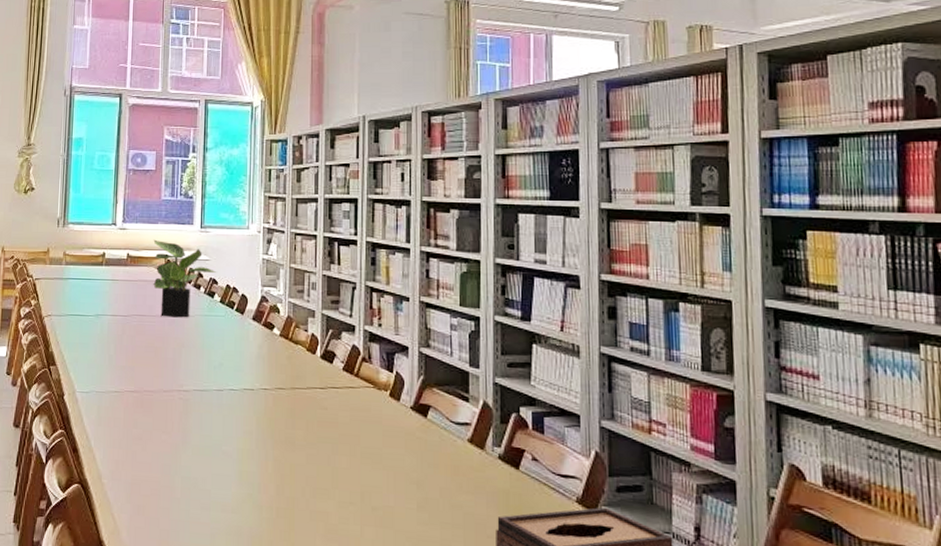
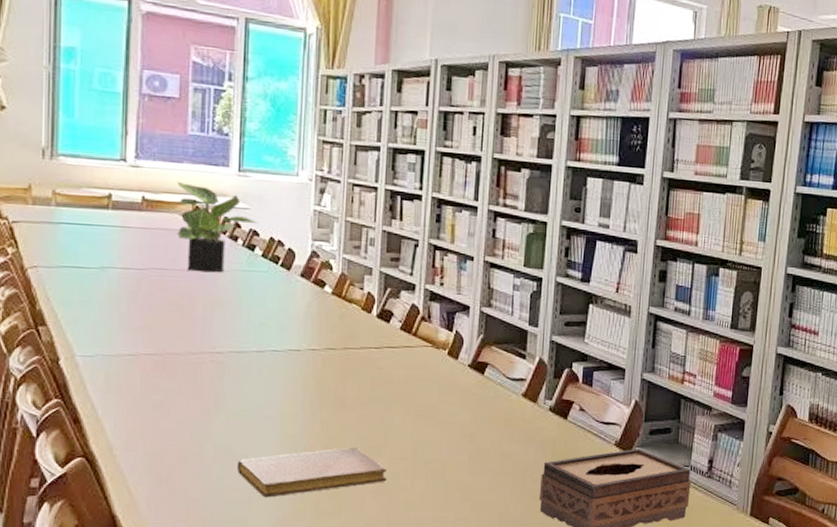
notebook: none [201,488,337,535] -> present [236,447,388,498]

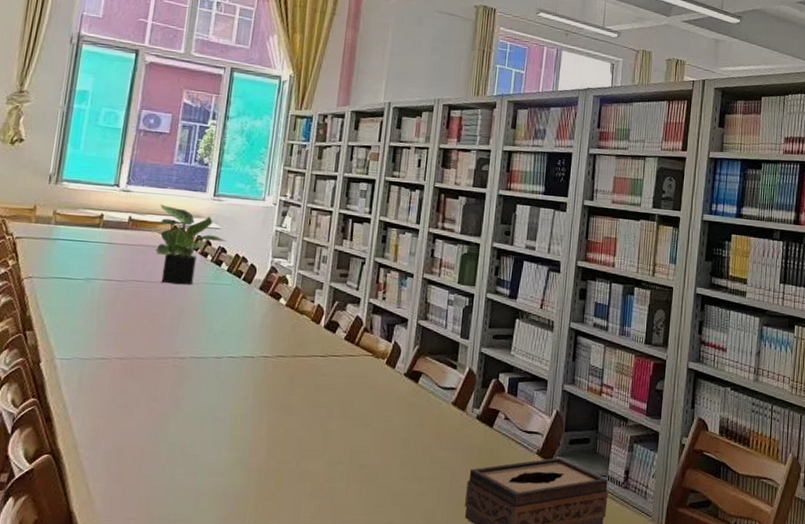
notebook: present [236,447,388,498] -> none [187,450,325,498]

